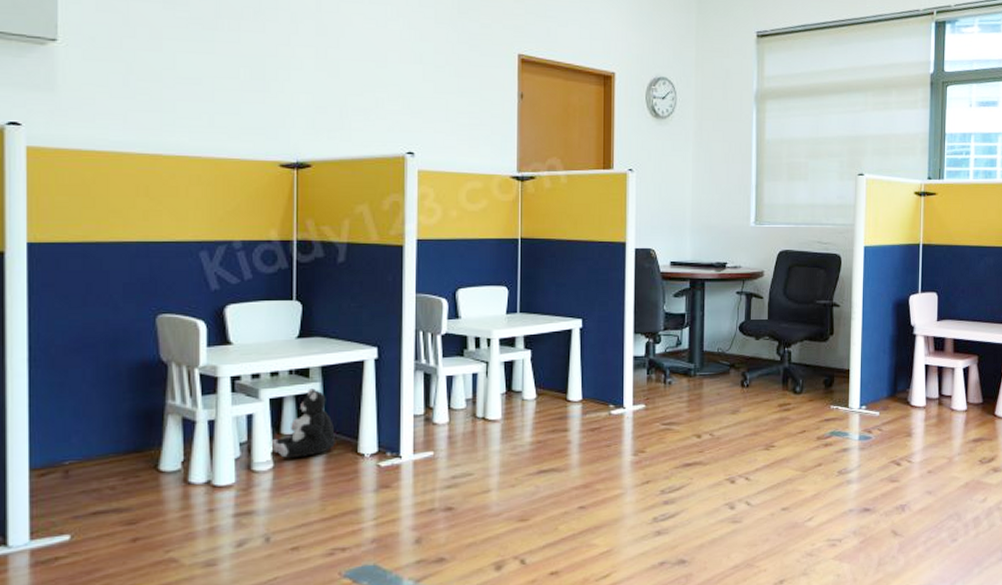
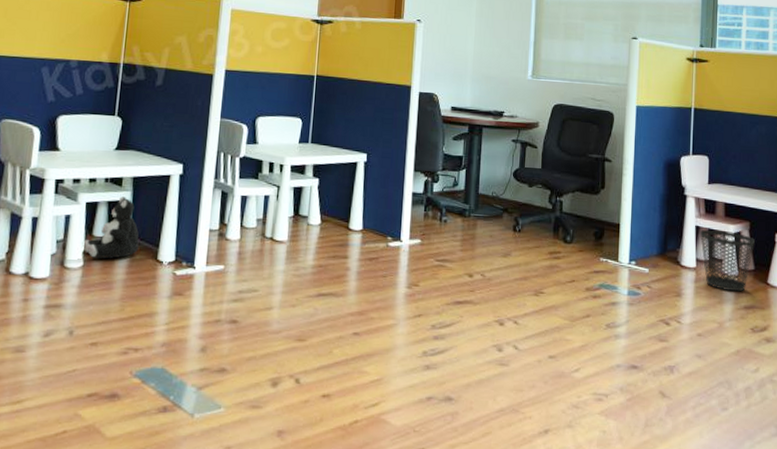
wastebasket: none [930,366,984,427] -> present [700,229,756,292]

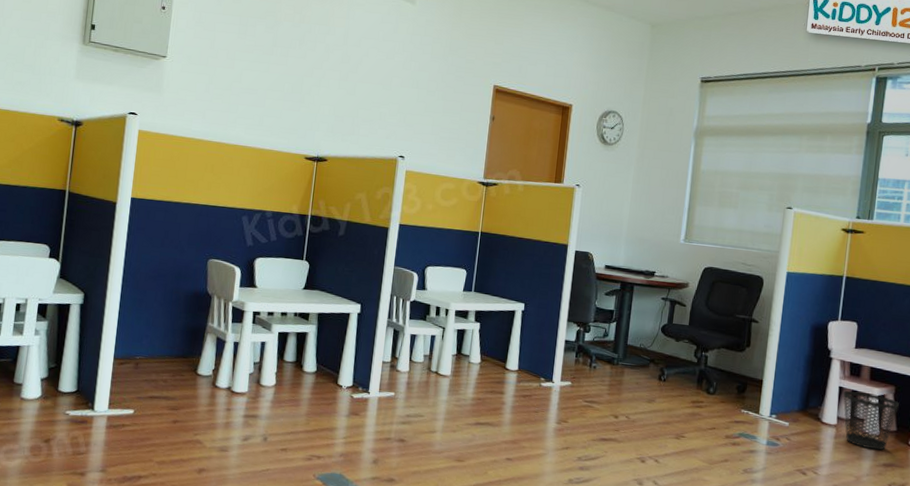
plush toy: present [82,196,139,260] -> none [274,329,323,381]

